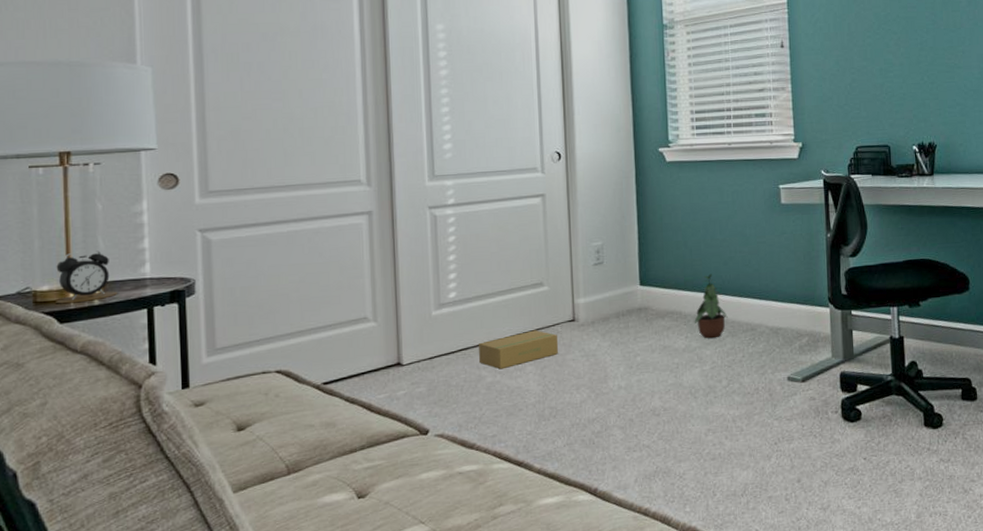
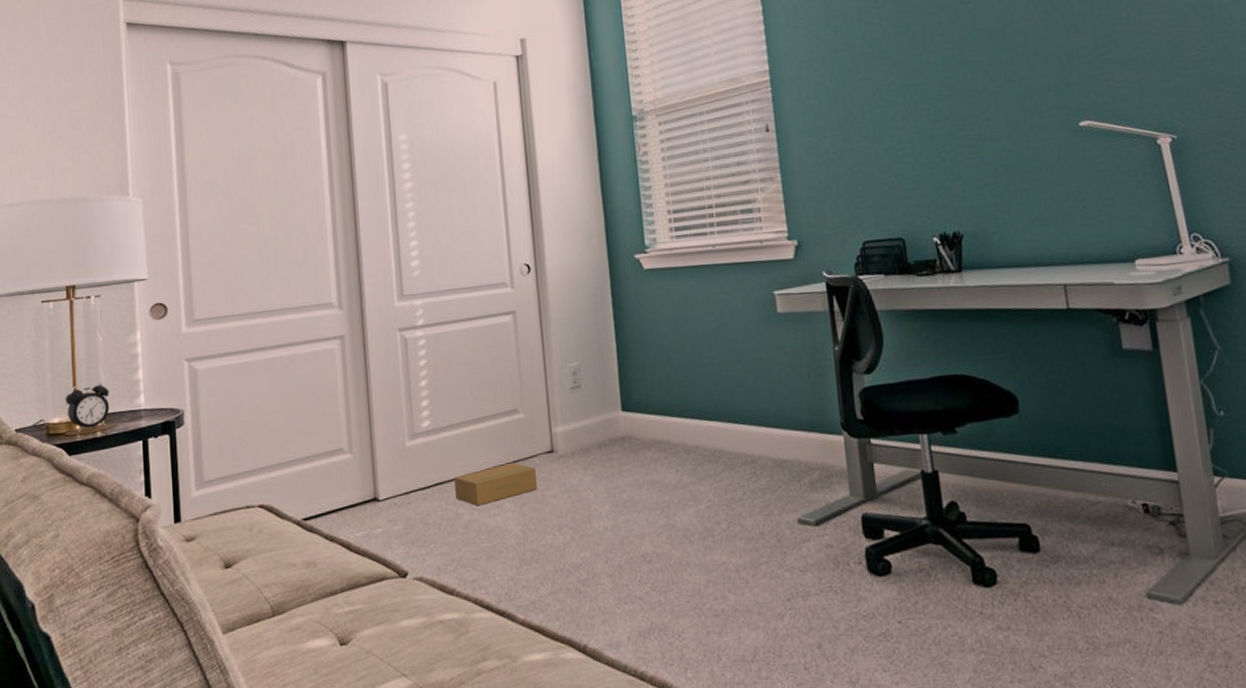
potted plant: present [694,273,728,339] -> none [685,396,723,473]

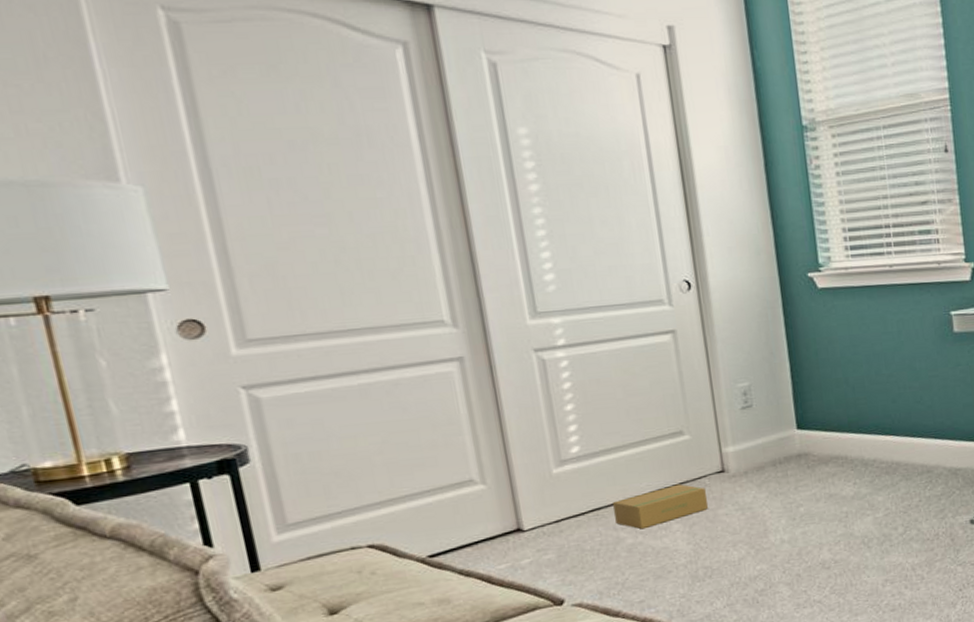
alarm clock: present [65,381,117,436] -> none [57,415,148,483]

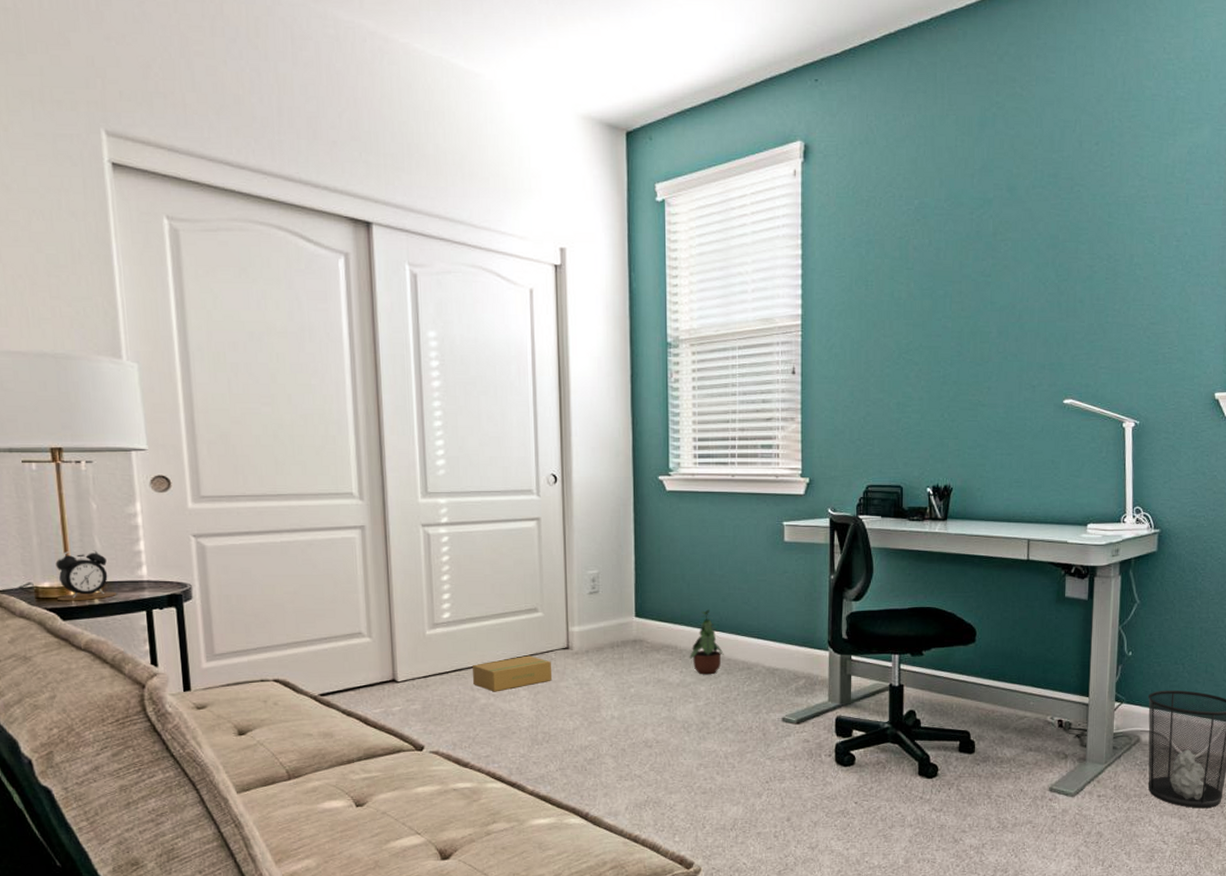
alarm clock: none [57,415,148,483] -> present [55,549,117,601]
potted plant: none [862,413,900,484] -> present [689,609,724,675]

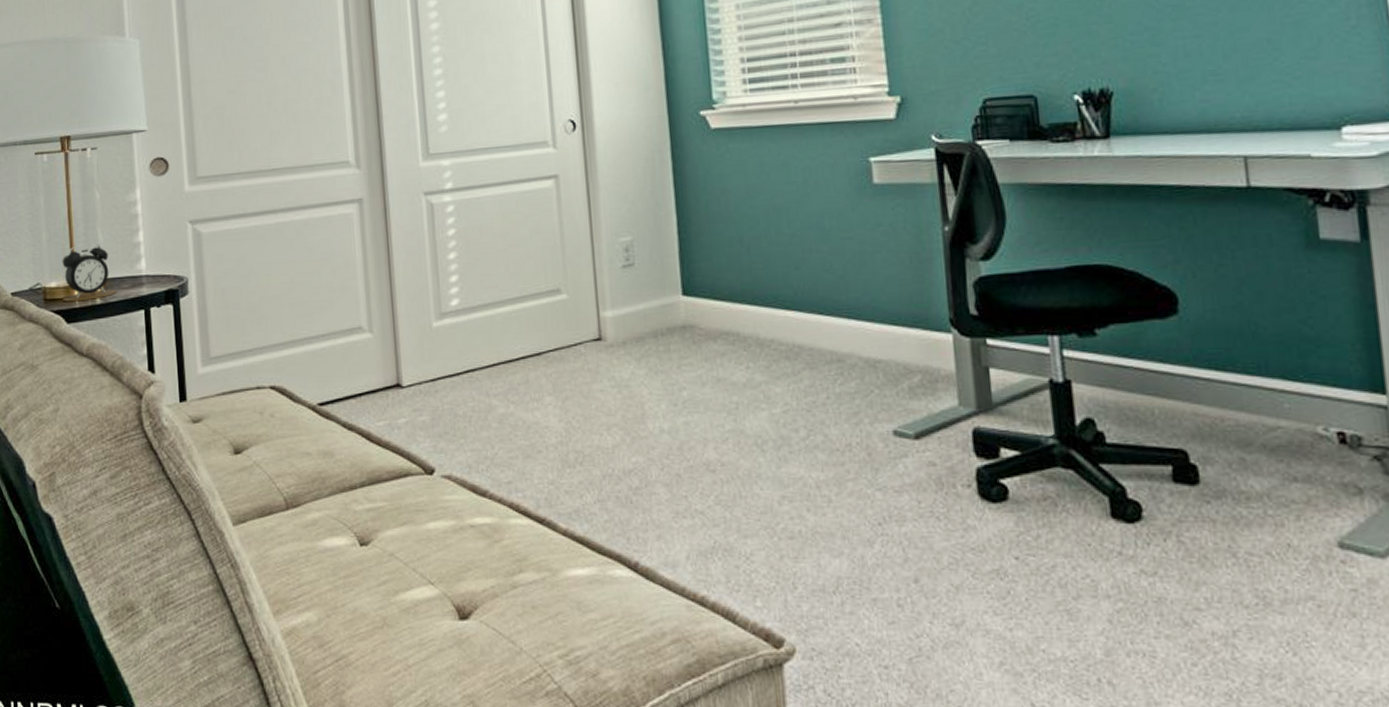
box: present [471,655,553,692] -> none [486,350,584,399]
potted plant: present [689,609,724,675] -> none [757,281,804,371]

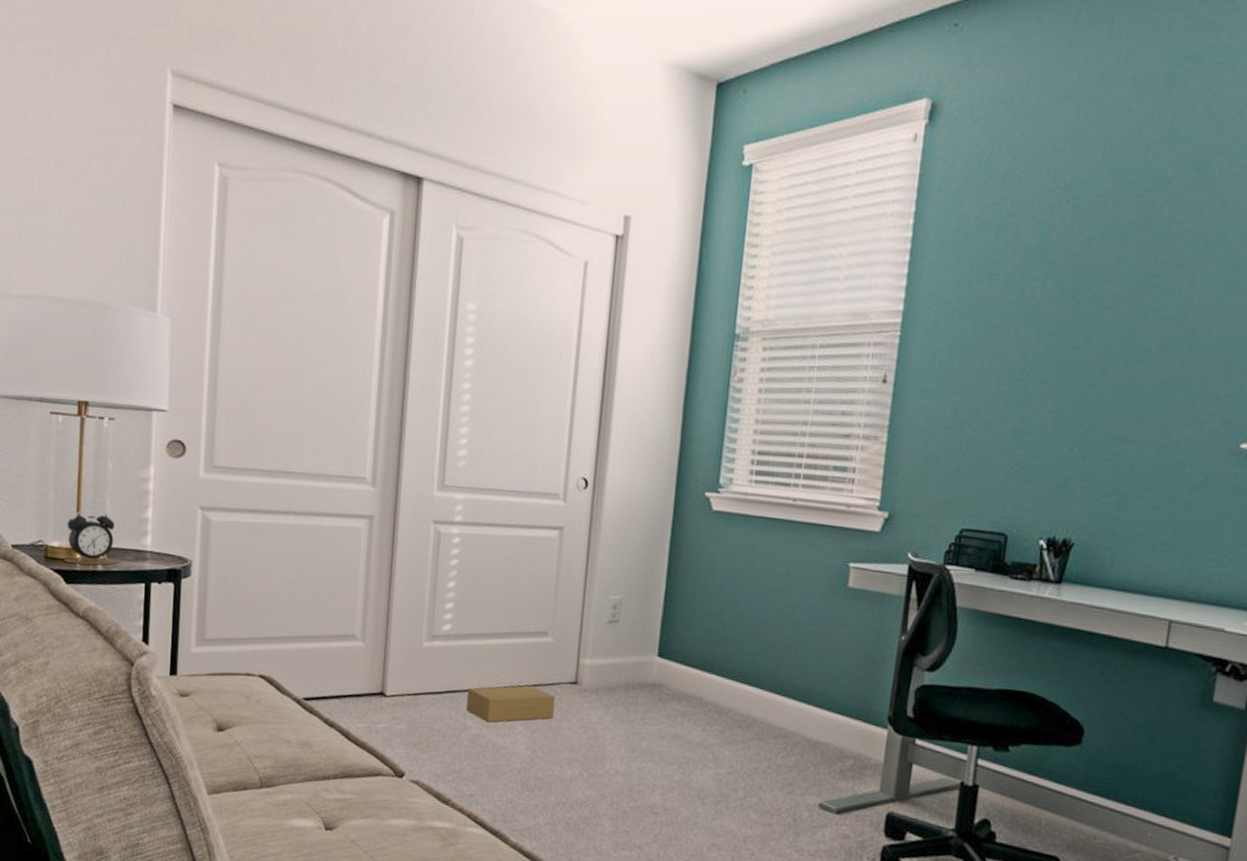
box: none [486,350,584,399] -> present [466,685,555,723]

